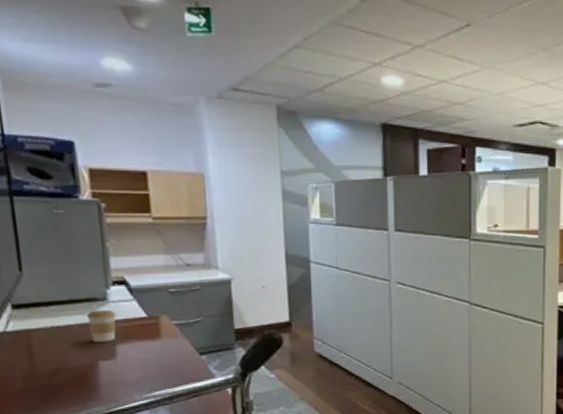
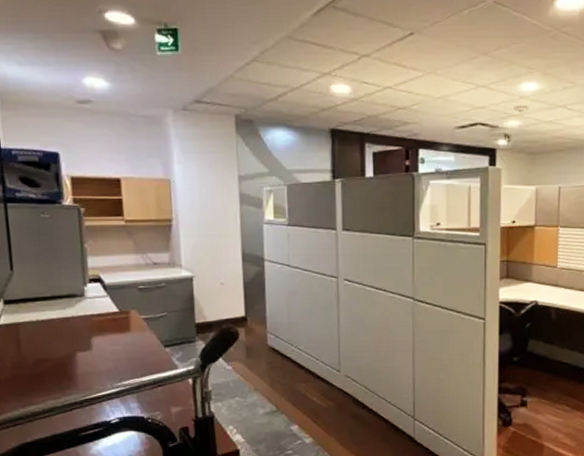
coffee cup: present [87,309,117,342] -> none [67,305,93,335]

